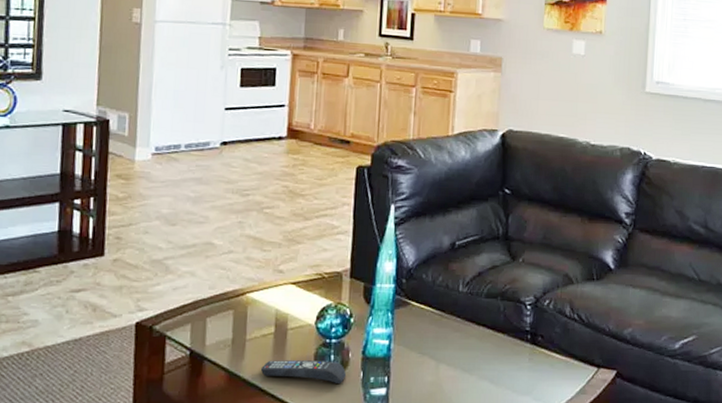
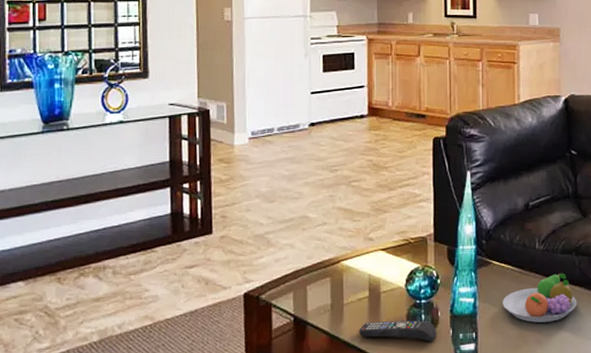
fruit bowl: none [419,318,499,369] -> present [502,273,577,323]

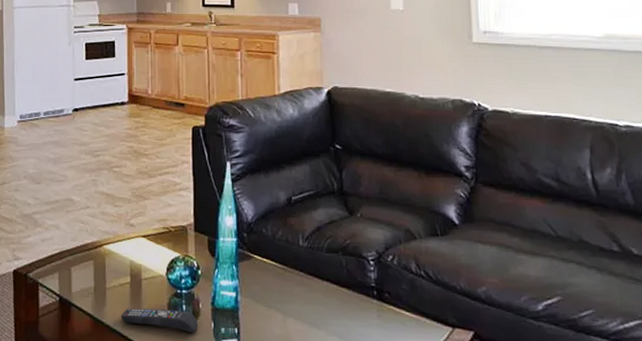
fruit bowl: present [502,273,577,323] -> none [265,272,345,324]

